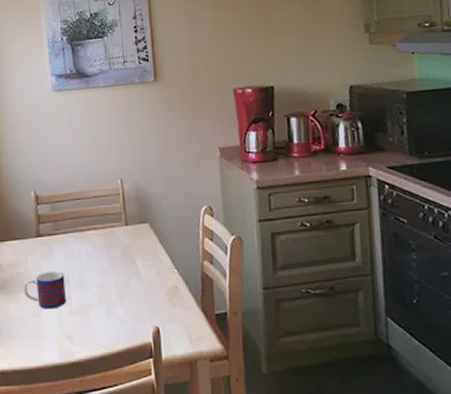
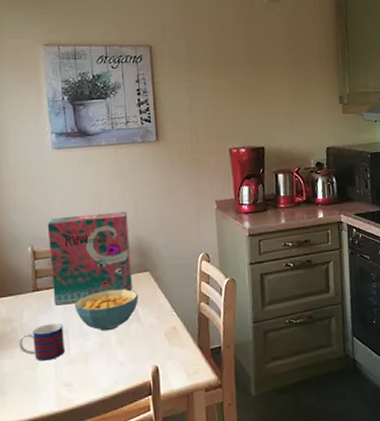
cereal box: none [48,157,133,253] -> present [47,211,133,306]
cereal bowl: none [75,240,138,284] -> present [74,288,138,331]

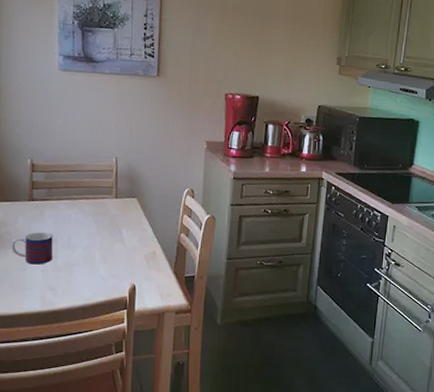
cereal box: present [47,211,133,306] -> none [46,136,123,217]
cereal bowl: present [74,288,138,331] -> none [65,209,124,247]

